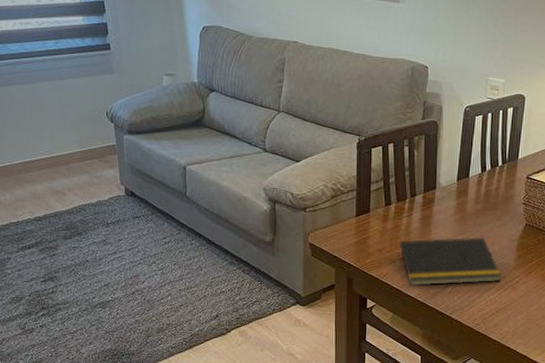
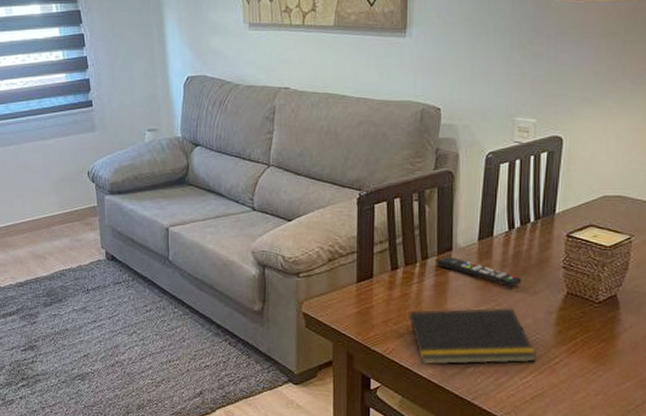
remote control: none [422,193,491,220] -> present [436,256,522,287]

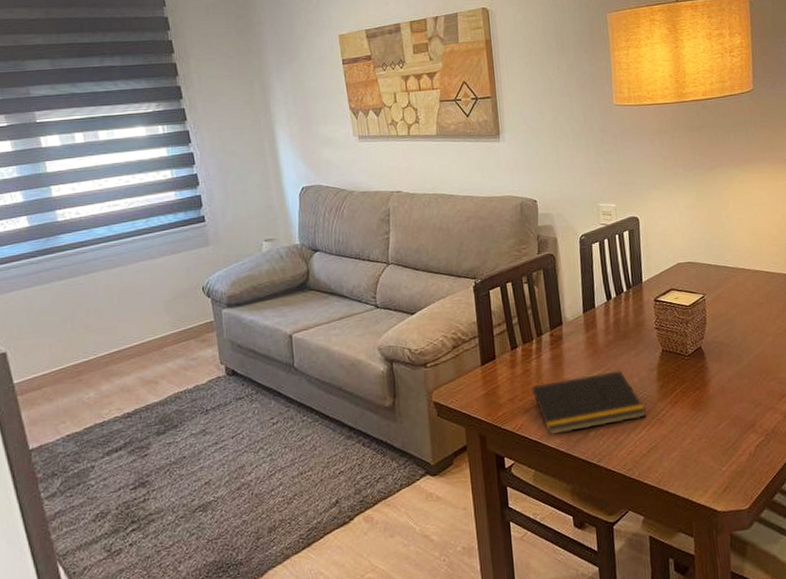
remote control: present [436,256,522,287] -> none [550,330,625,352]

